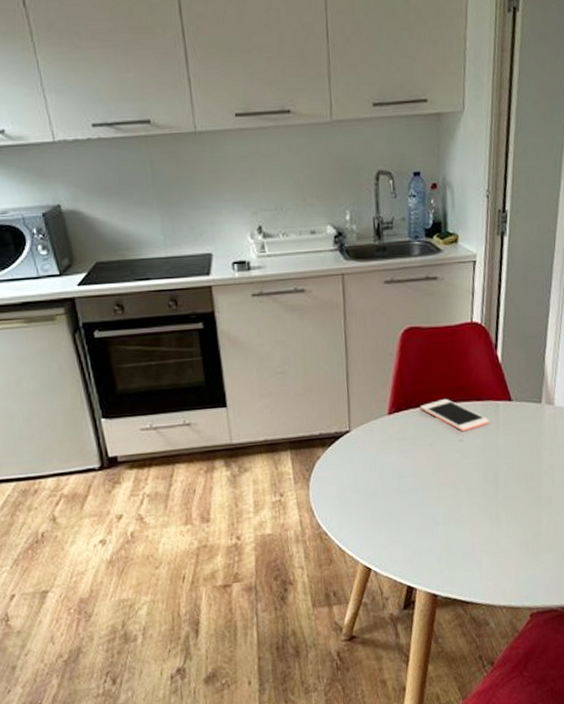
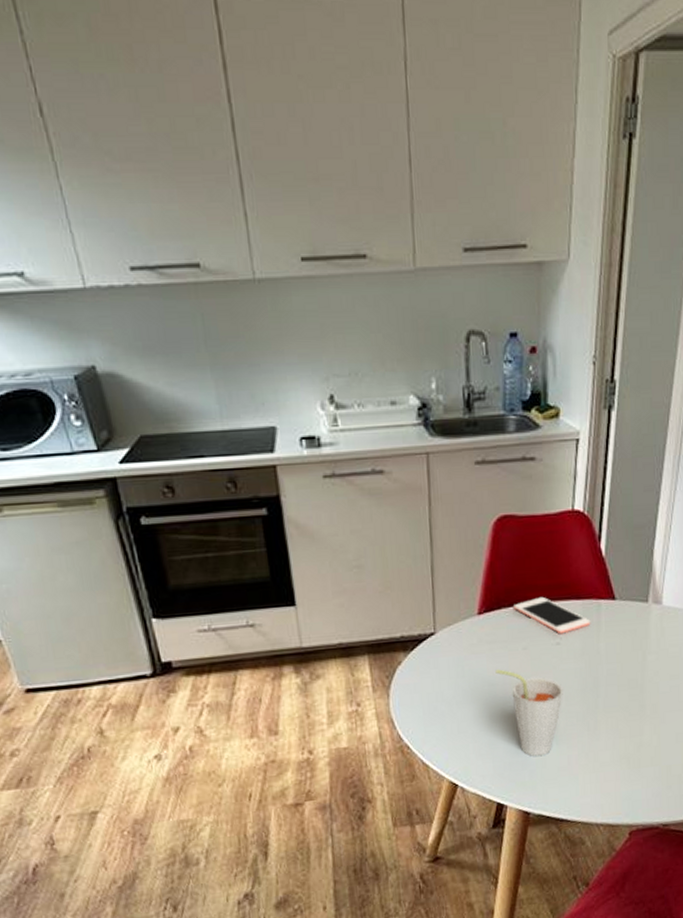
cup: none [404,463,466,544] -> present [495,669,563,757]

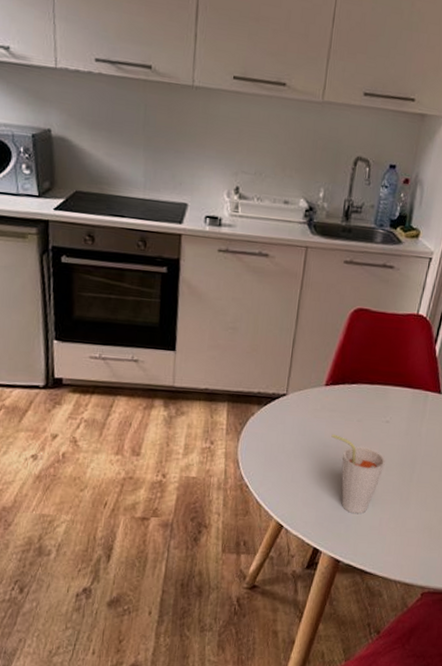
cell phone: present [514,596,591,634] -> none [356,380,418,415]

